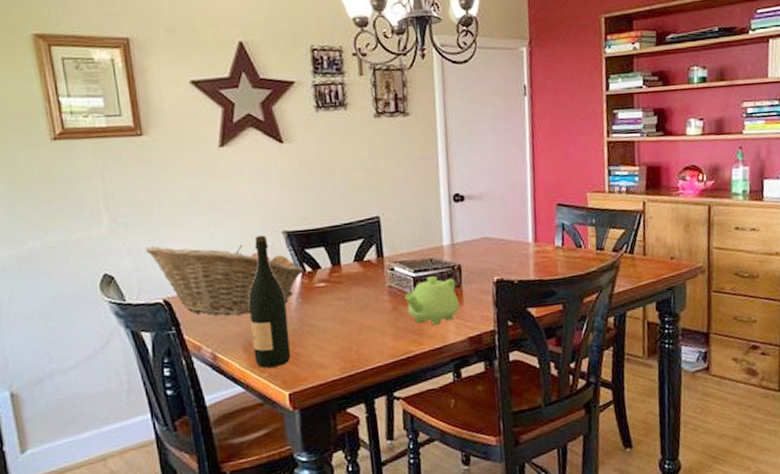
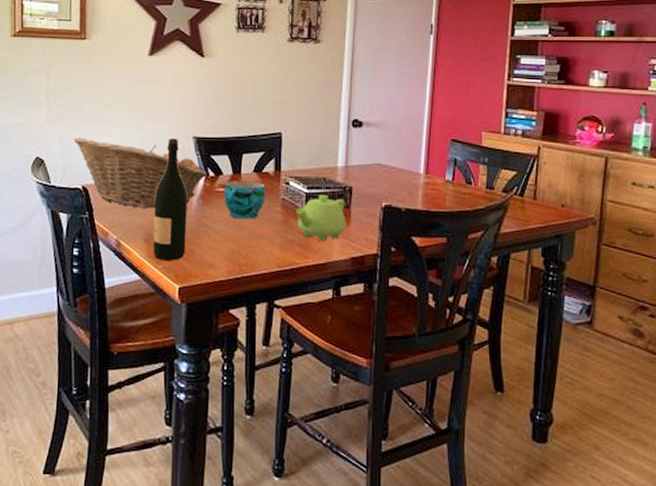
cup: none [324,271,371,314] -> present [224,181,266,219]

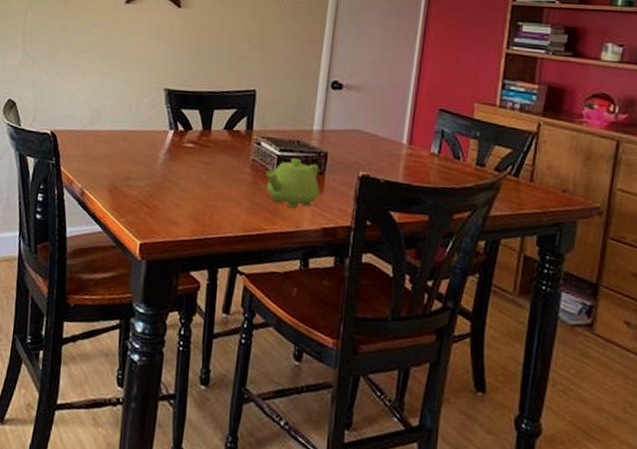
fruit basket: present [73,137,207,208] -> none [45,82,176,159]
wine bottle: present [153,138,188,261] -> none [116,89,155,215]
cup: present [224,181,266,219] -> none [192,137,236,179]

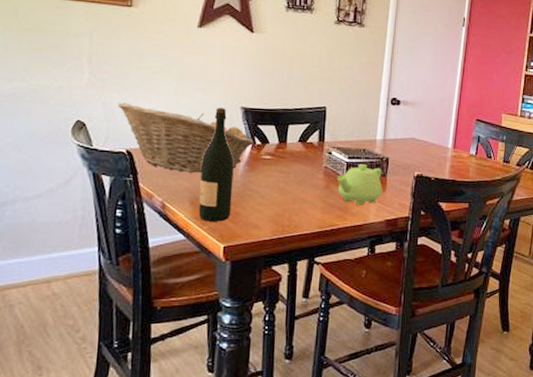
fruit basket: none [45,82,176,159] -> present [117,102,253,173]
wine bottle: none [116,89,155,215] -> present [198,108,234,222]

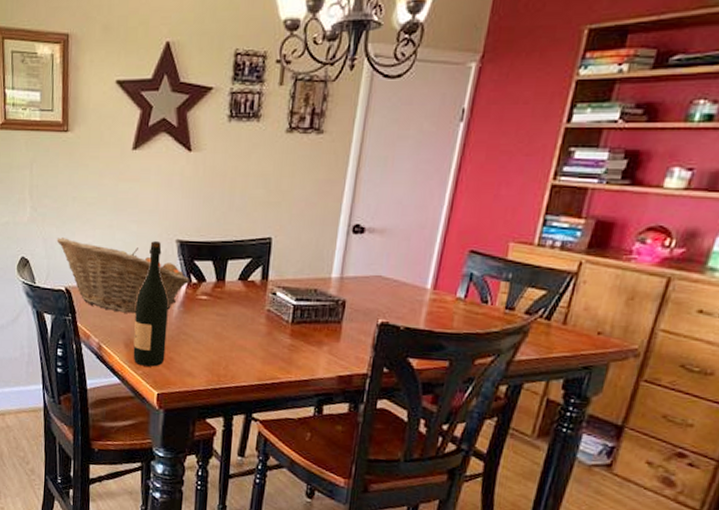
teapot: present [337,163,383,206] -> none [281,307,337,358]

